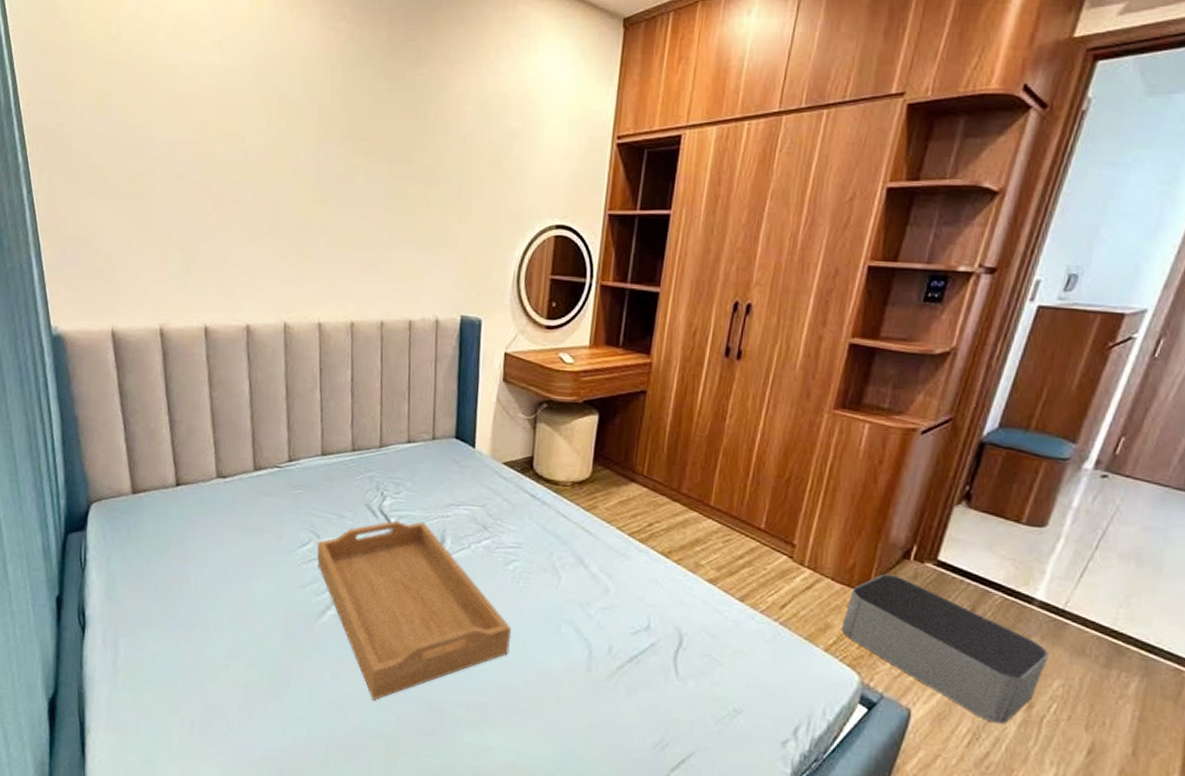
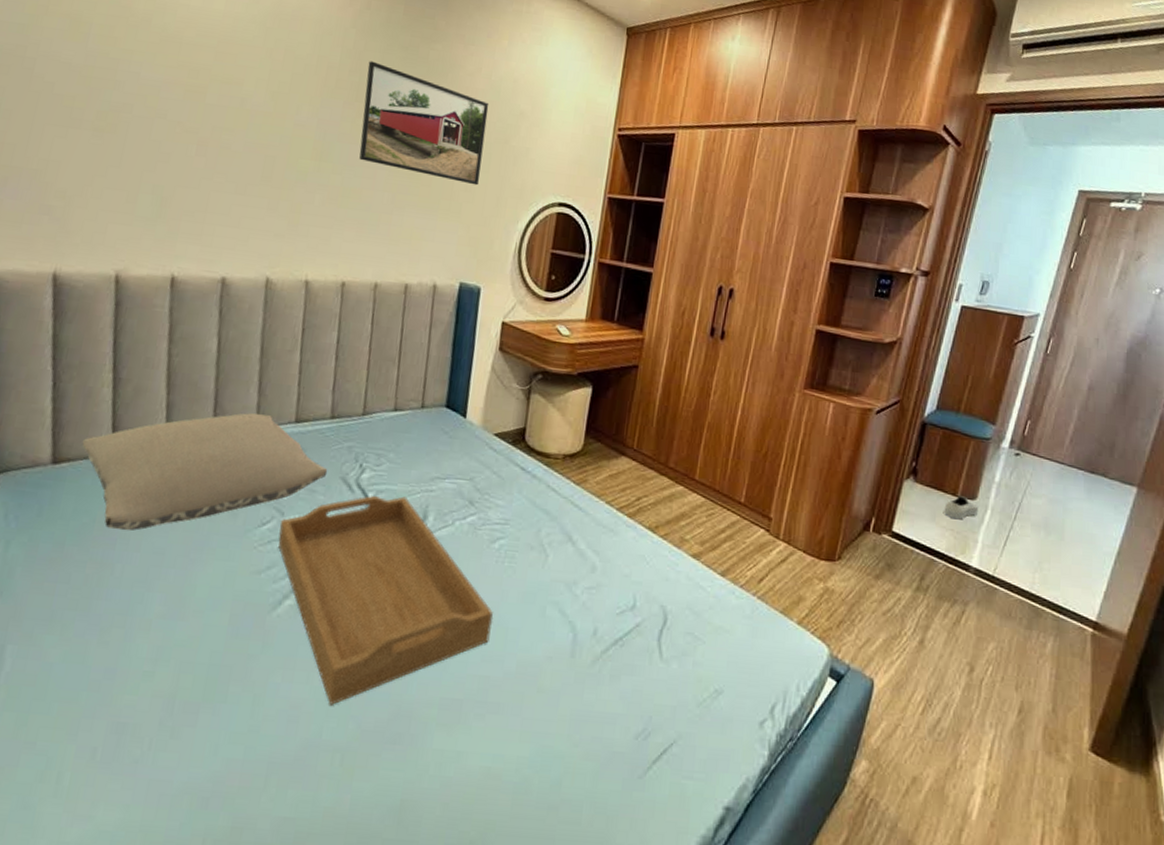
pillow: none [152,447,354,550] -> present [81,413,328,531]
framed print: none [356,96,479,215] -> present [359,61,489,186]
storage bin: present [841,574,1049,724] -> none [812,545,984,689]
shoe: none [1003,522,1049,549] -> present [944,496,979,520]

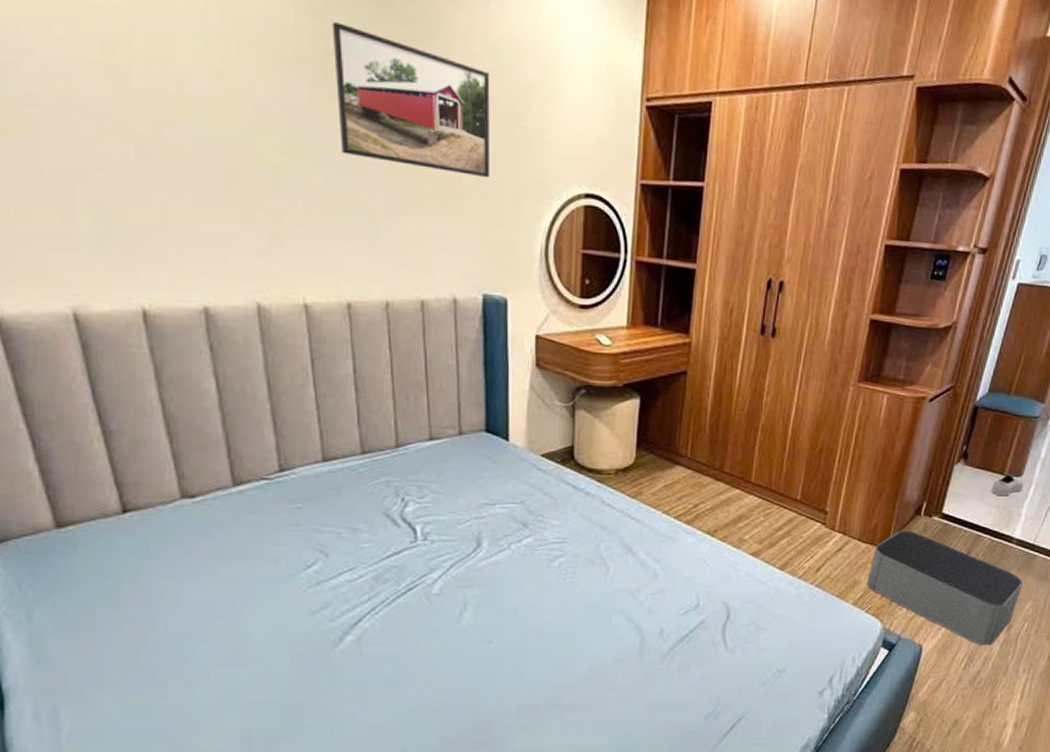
pillow: present [81,413,328,531] -> none [84,456,368,588]
serving tray: present [278,495,494,705] -> none [326,526,561,724]
storage bin: none [812,545,984,689] -> present [866,530,1023,646]

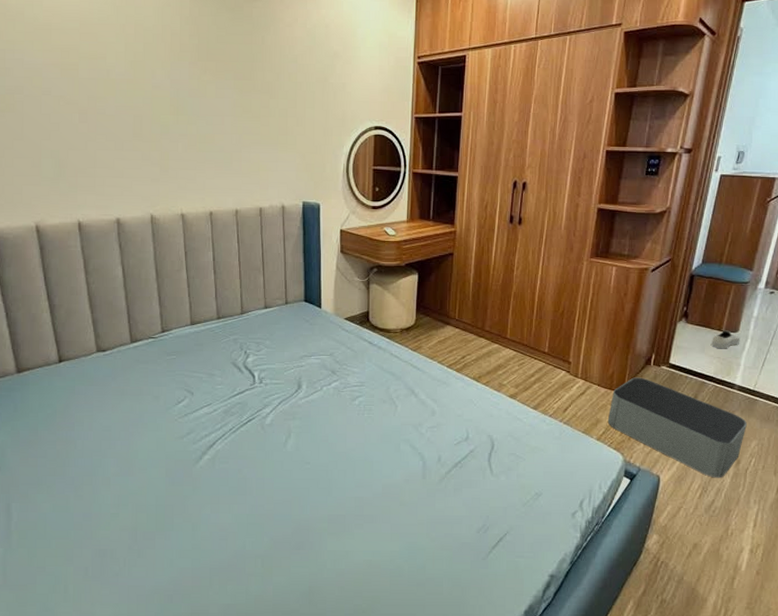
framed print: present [332,21,491,178] -> none [204,24,308,120]

